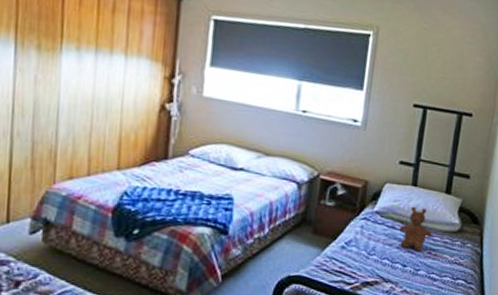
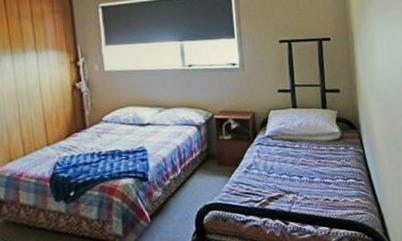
teddy bear: present [399,206,432,252] -> none [290,125,319,162]

